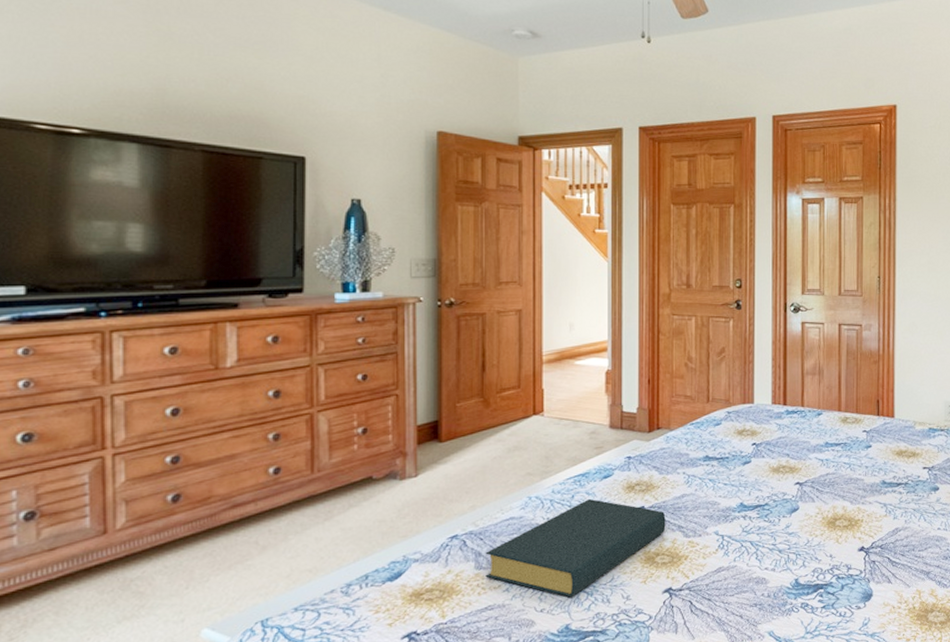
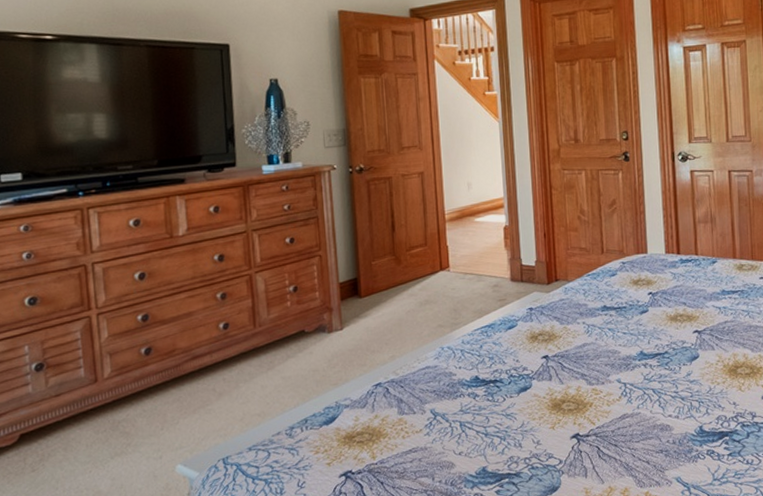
hardback book: present [485,498,666,598] -> none [406,348,570,442]

